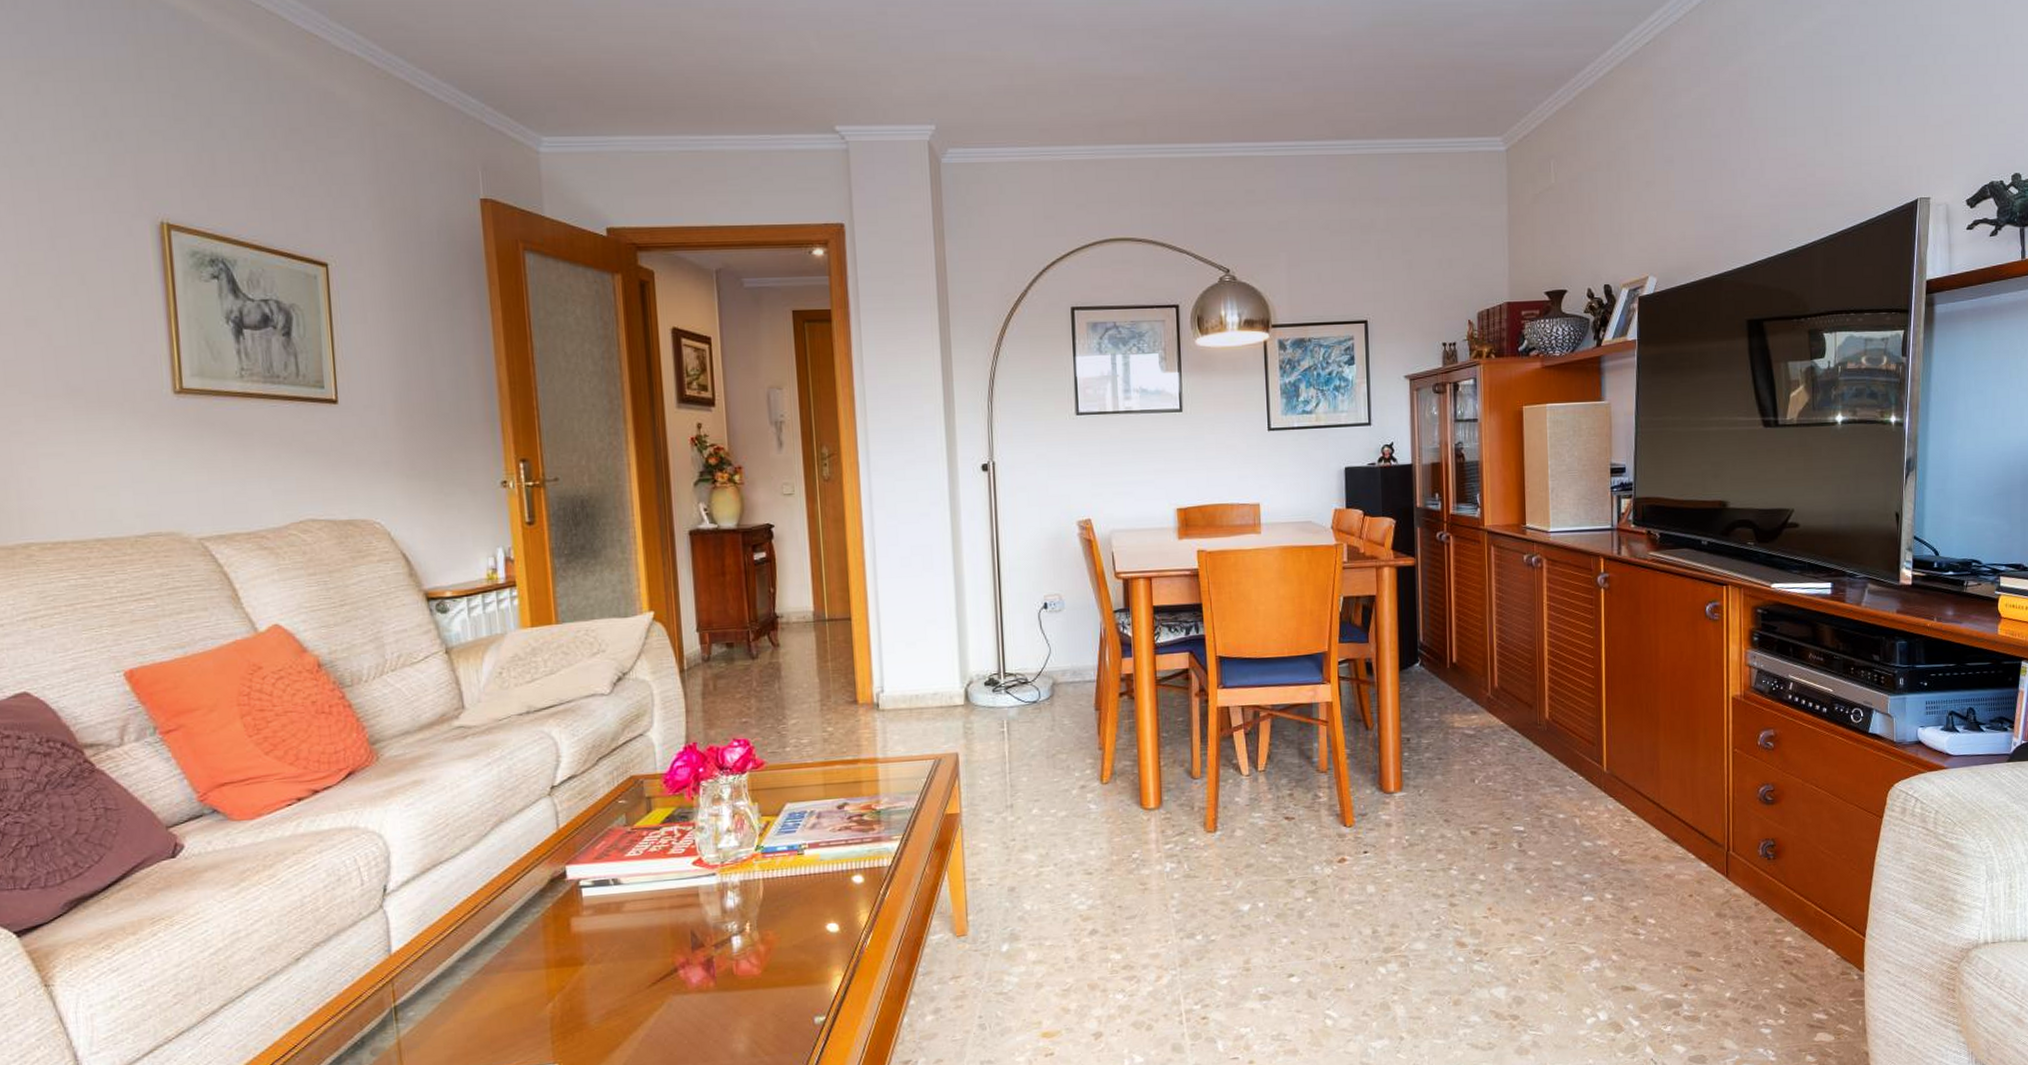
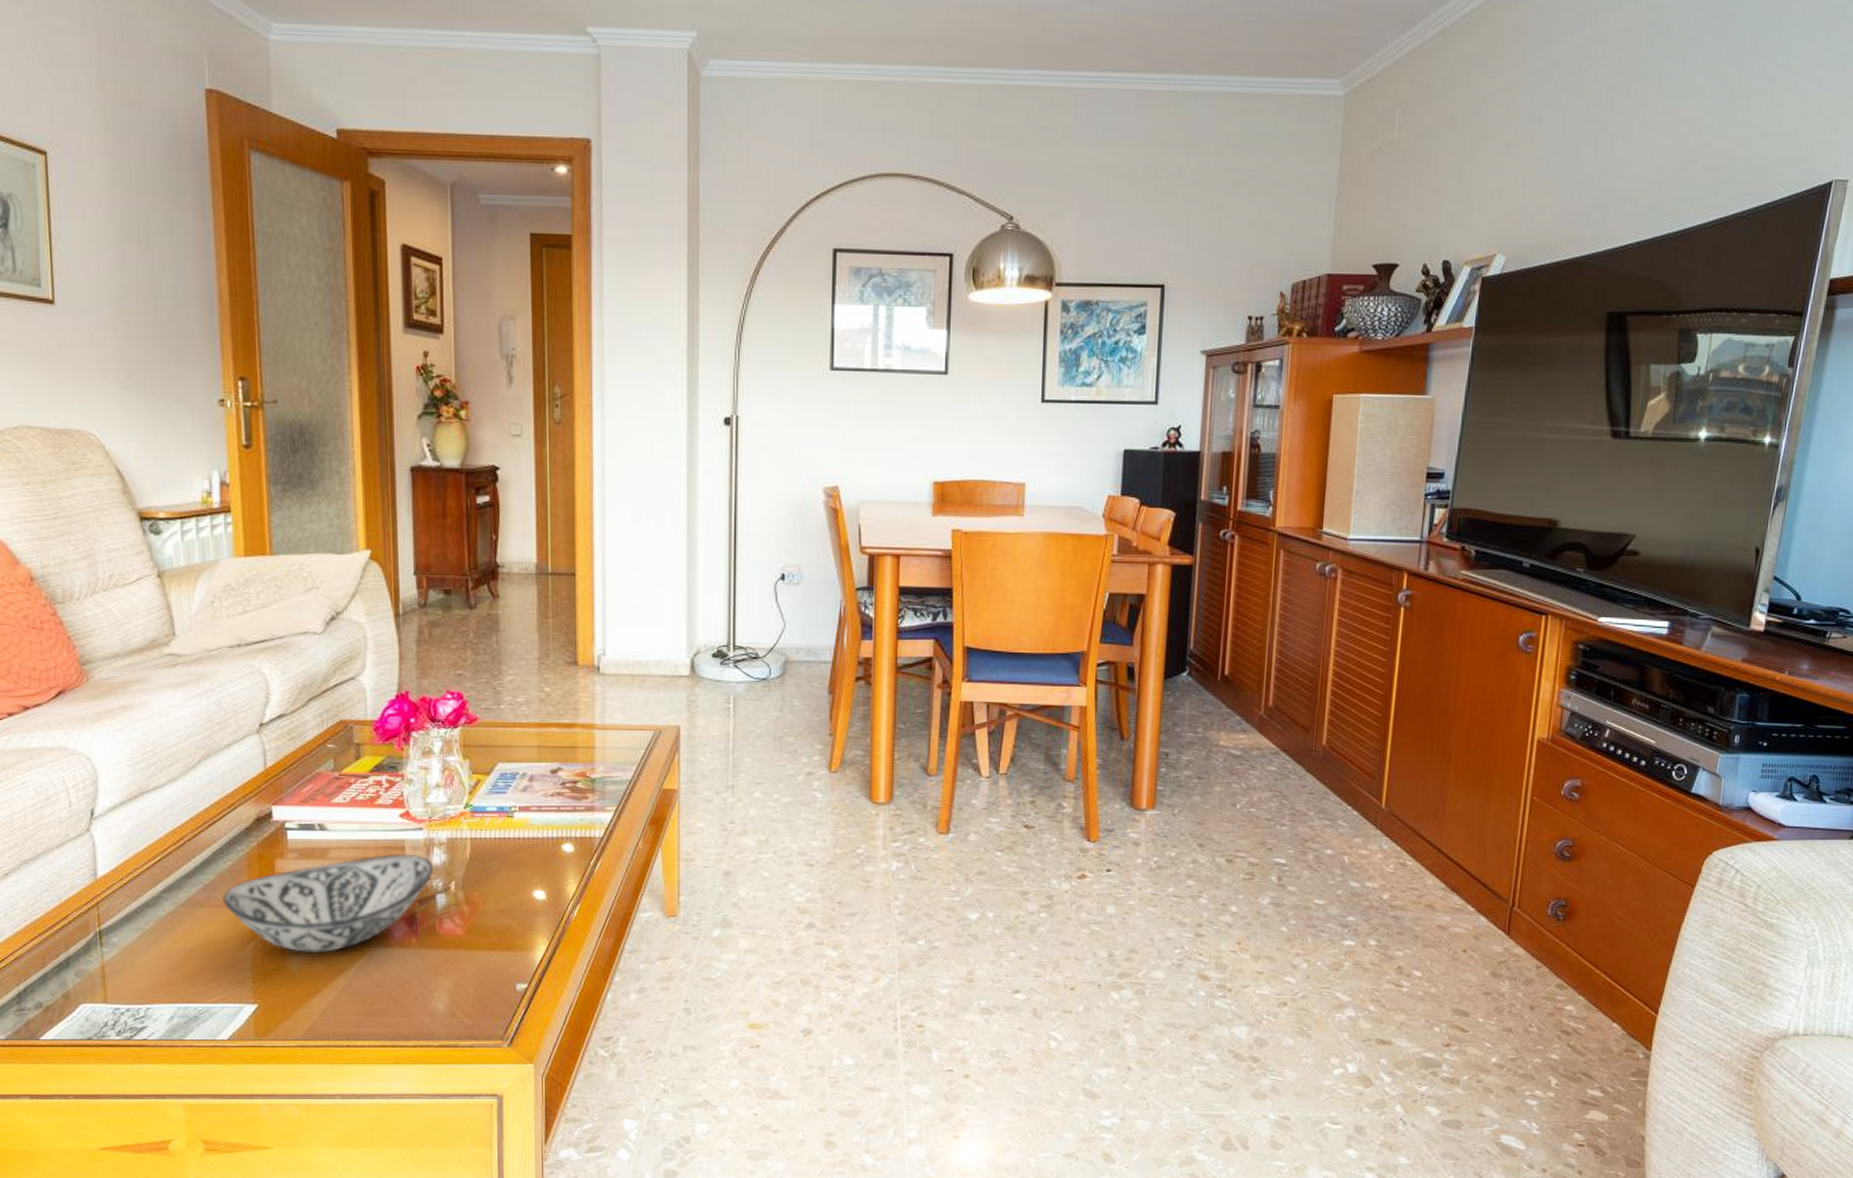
decorative bowl: none [519,900,729,1008] -> present [222,853,434,954]

